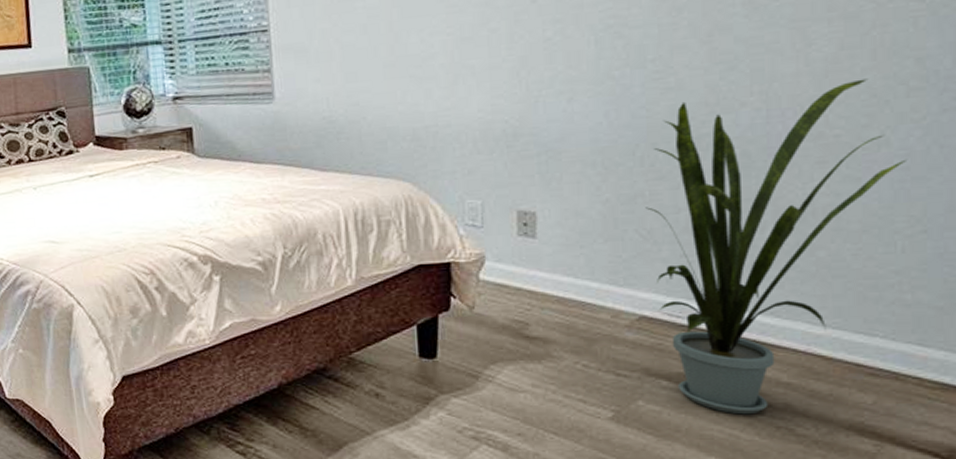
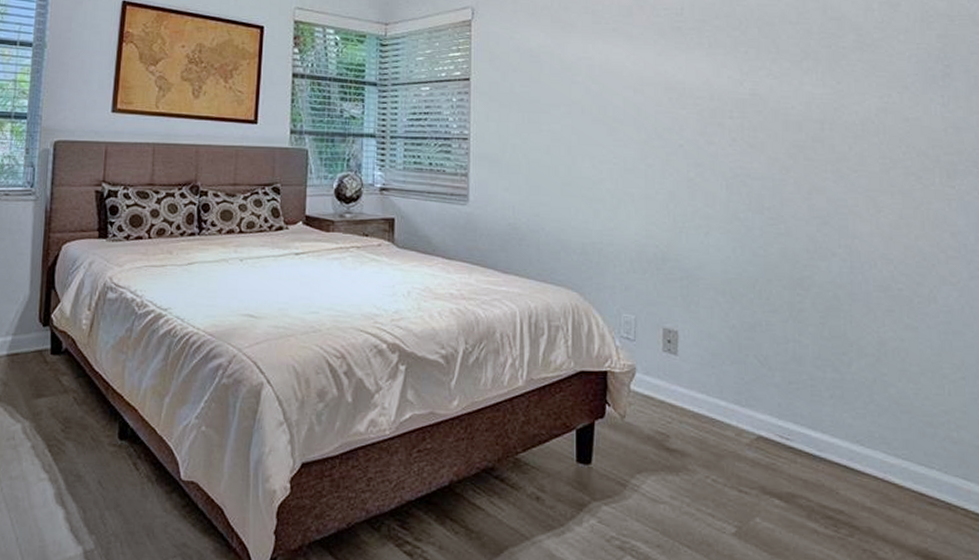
house plant: present [645,78,906,415] -> none [763,244,948,537]

